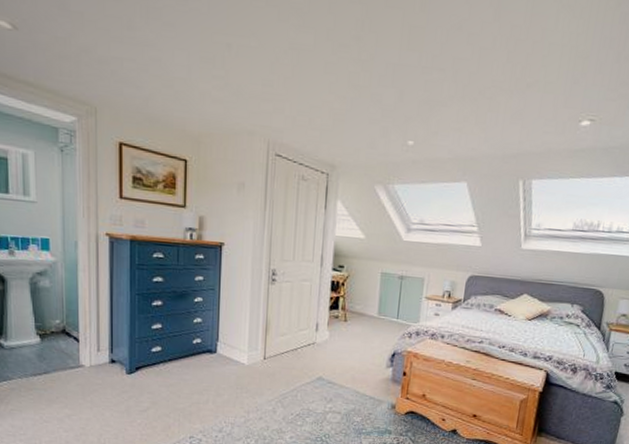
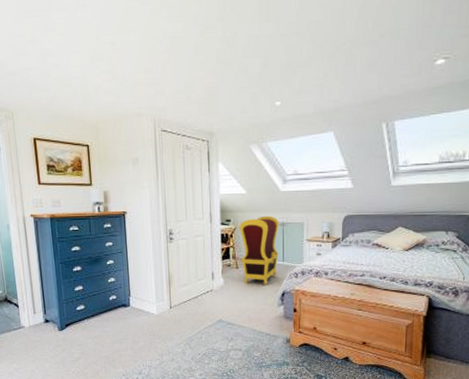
armchair: none [350,265,398,343] -> present [239,215,279,285]

